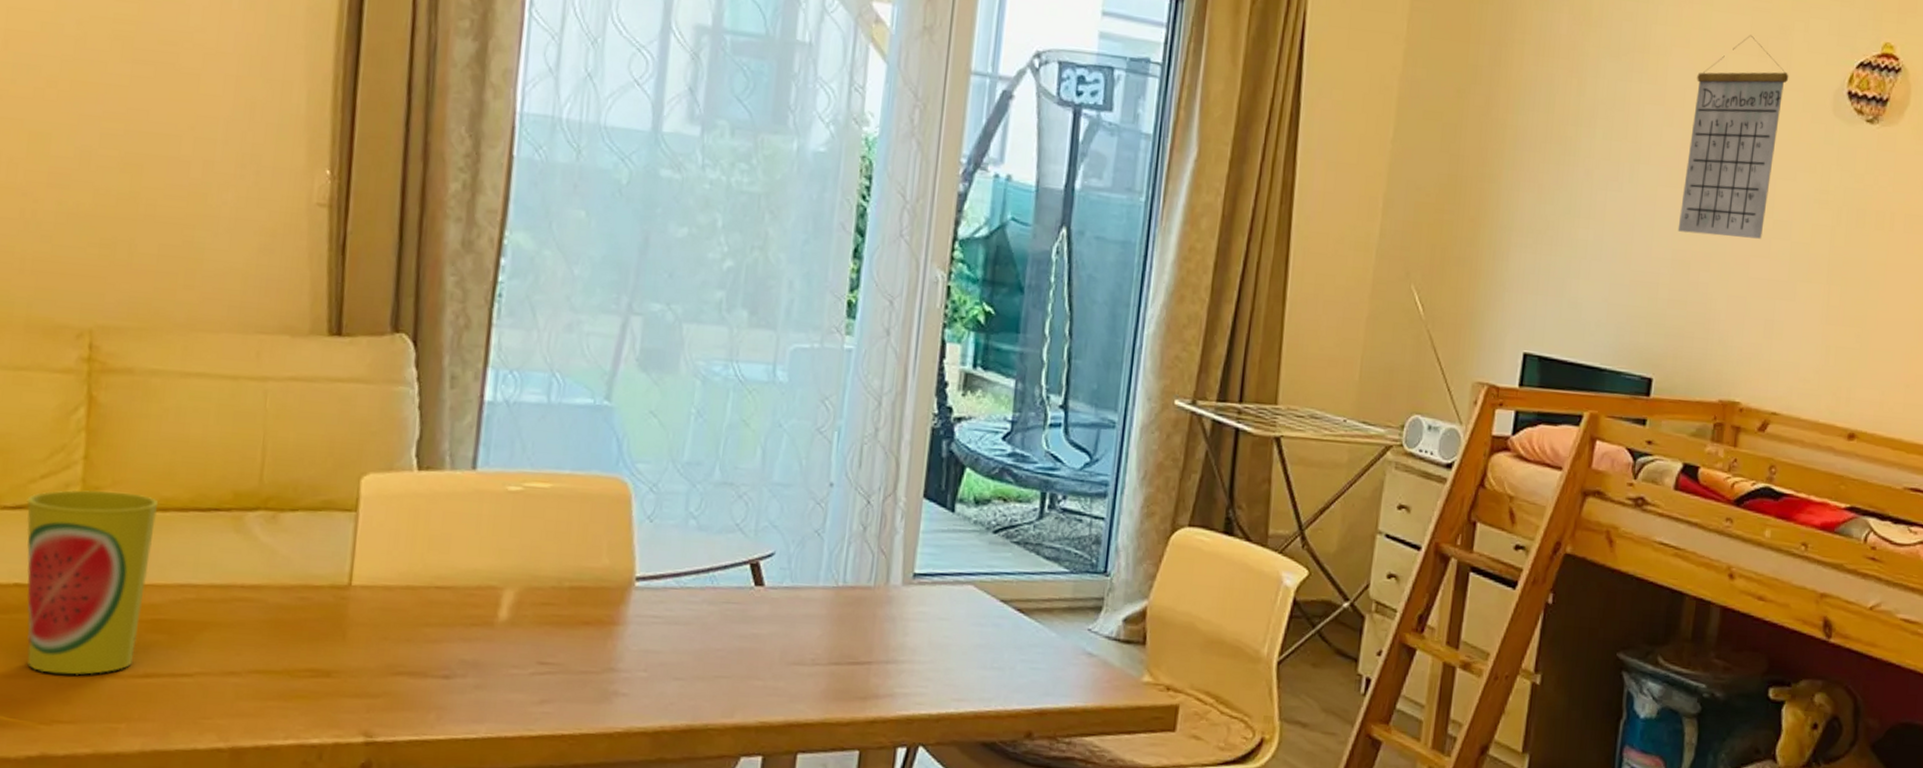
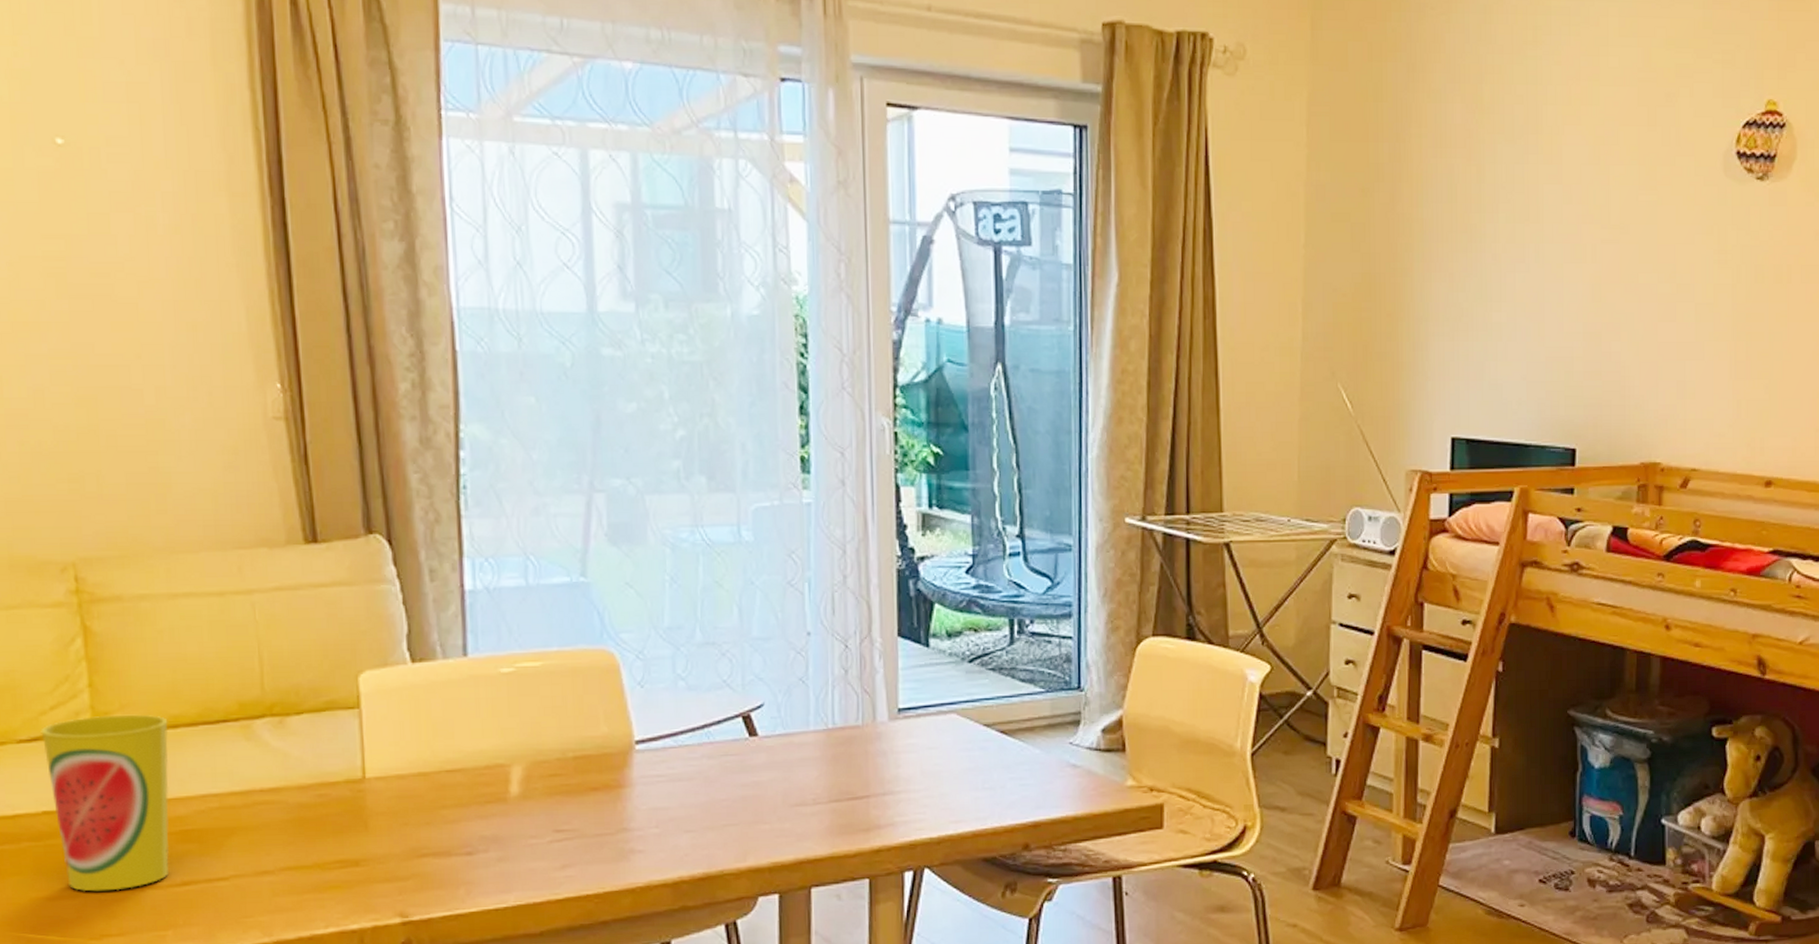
calendar: present [1677,35,1789,239] -> none [1586,106,1679,305]

